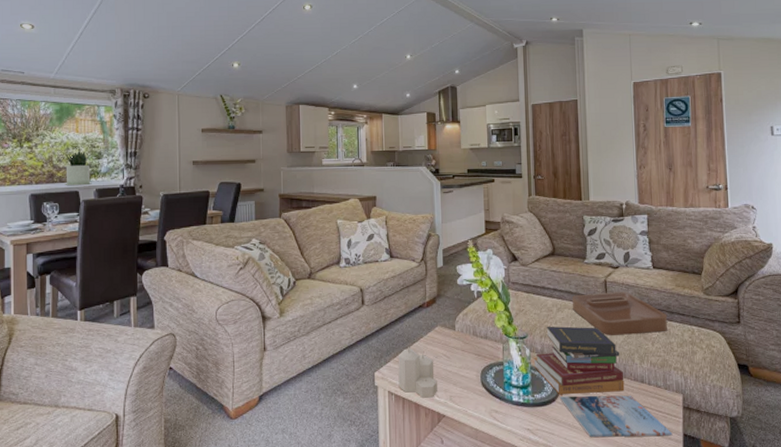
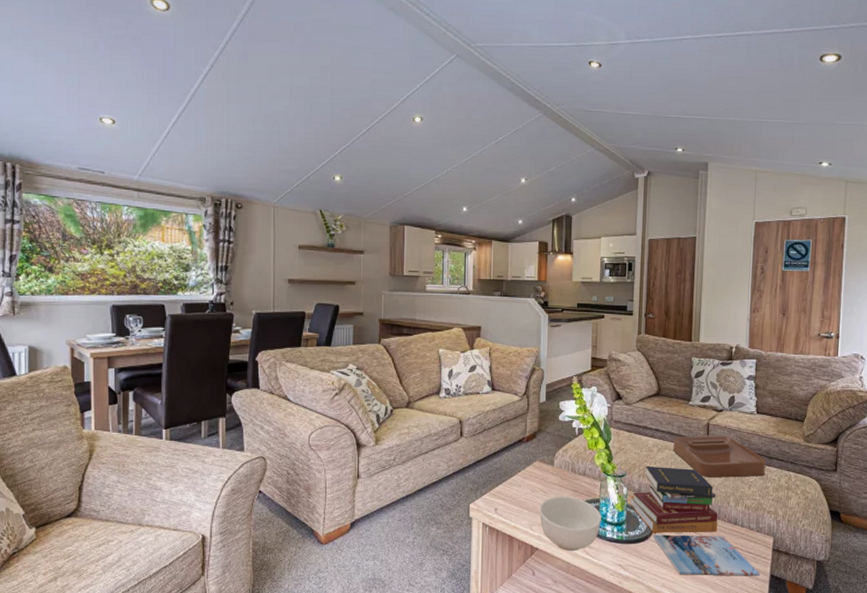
planter: present [64,150,92,186] -> none [149,261,179,299]
candle: present [398,346,437,398] -> none [493,480,532,531]
bowl: none [444,360,506,417] -> present [539,496,601,552]

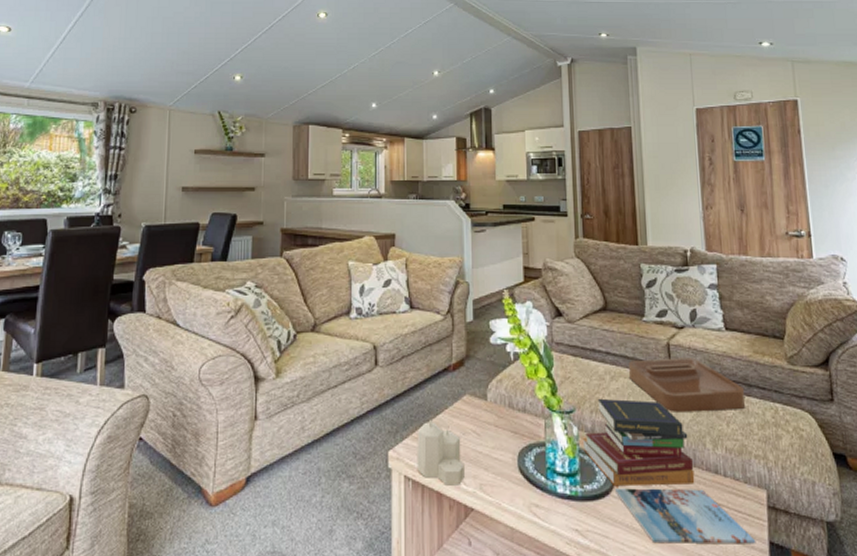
candle: none [493,480,532,531] -> present [417,419,465,486]
bowl: present [539,496,601,552] -> none [473,439,549,513]

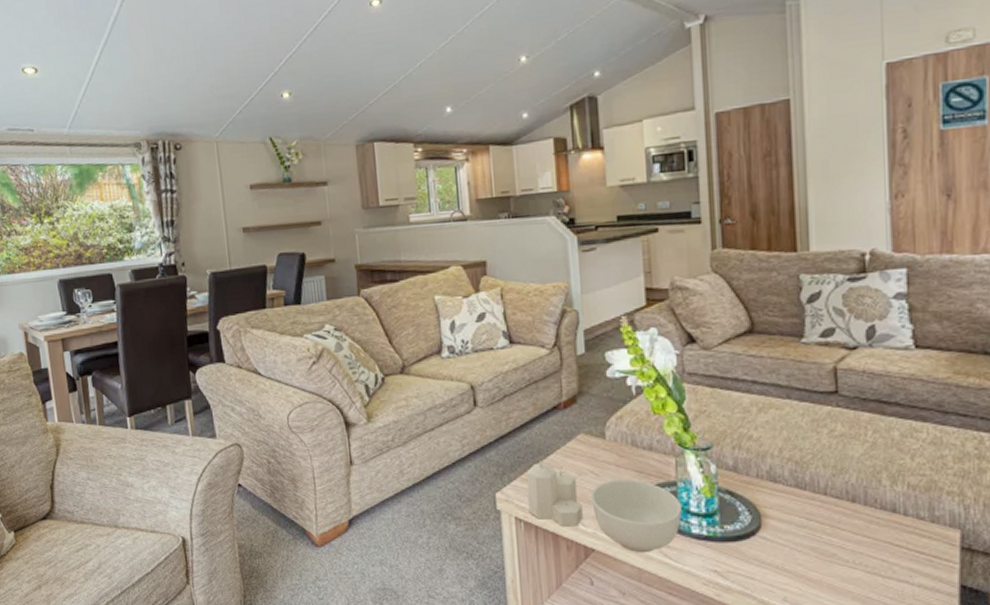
bowl: none [473,439,549,513] -> present [591,479,682,553]
books: present [582,398,695,487] -> none [722,432,865,527]
magazine: present [614,488,756,544] -> none [761,528,943,587]
decorative tray: present [628,358,746,412] -> none [780,383,939,446]

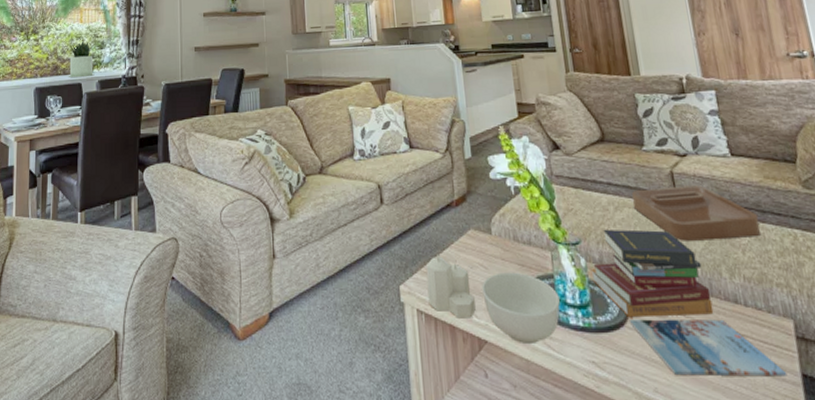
planter: none [92,223,126,268] -> present [68,41,95,78]
books: none [722,432,865,527] -> present [591,229,714,318]
magazine: none [761,528,943,587] -> present [628,319,787,377]
decorative tray: none [780,383,939,446] -> present [631,185,761,241]

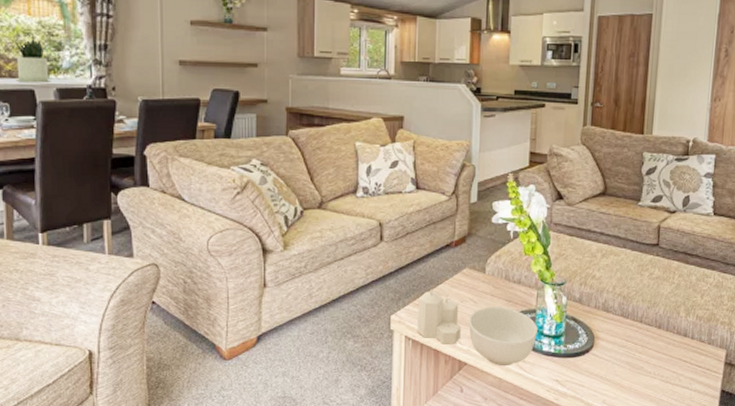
books: present [591,229,714,318] -> none [569,273,667,346]
magazine: present [628,319,787,377] -> none [593,347,710,392]
decorative tray: present [631,185,761,241] -> none [618,239,722,286]

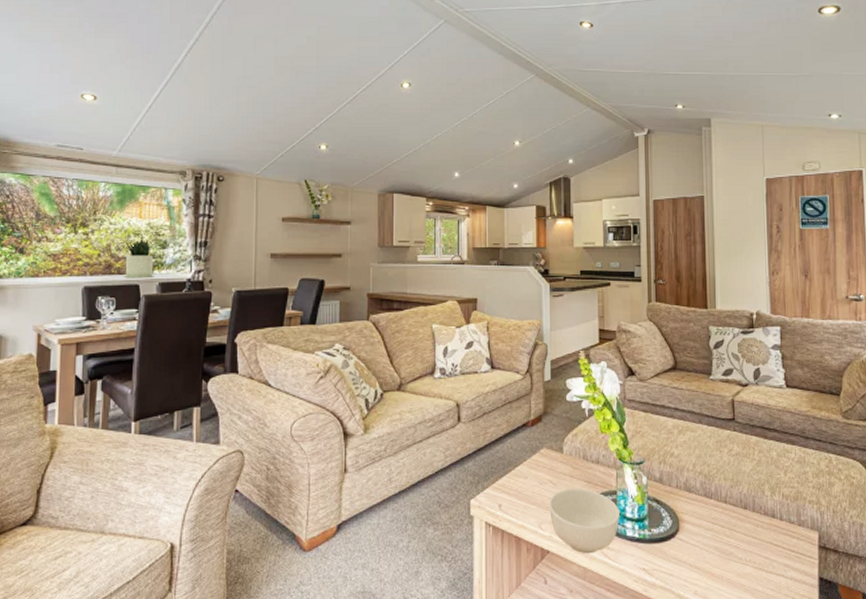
candle: present [417,288,461,344] -> none [497,470,541,531]

